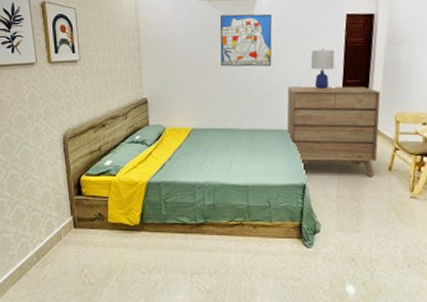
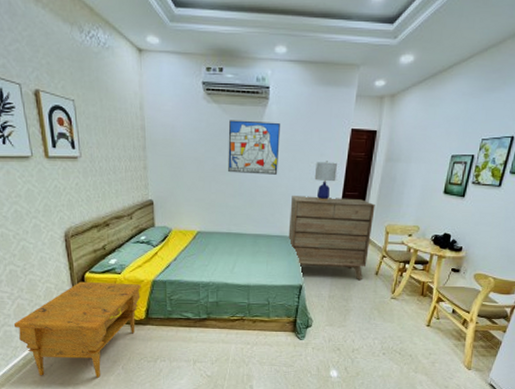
nightstand: none [13,184,136,291] -> present [14,281,141,378]

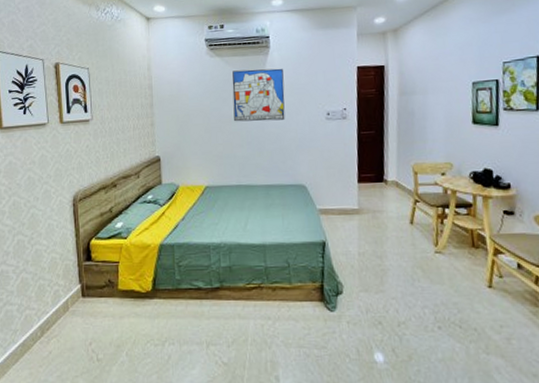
nightstand: present [14,281,141,378] -> none [17,249,148,368]
dresser: present [288,196,375,281] -> none [302,137,398,232]
lamp: present [314,161,337,202] -> none [324,101,348,144]

